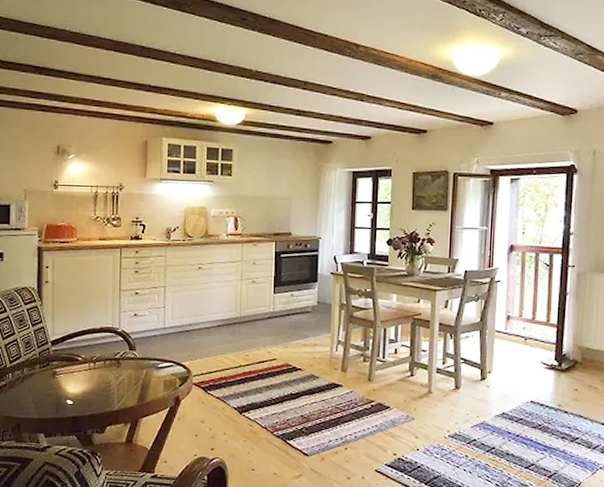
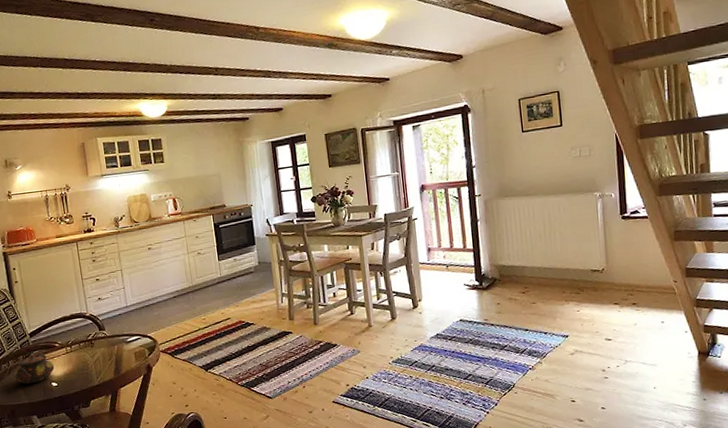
teapot: none [26,364,73,398] -> present [14,354,55,385]

